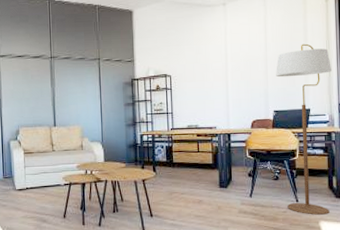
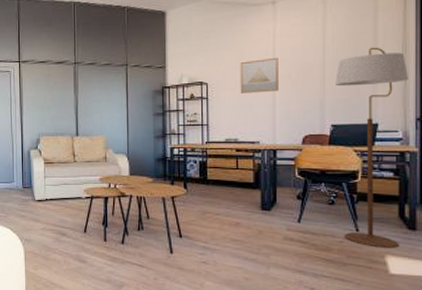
wall art: none [198,52,231,84] -> present [240,57,279,93]

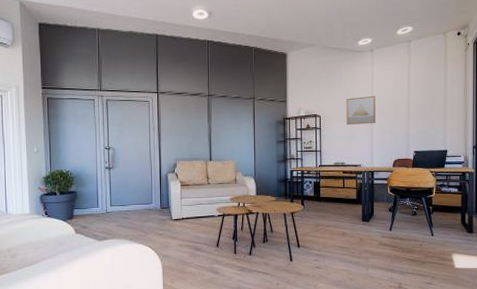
floor lamp: present [335,47,408,248] -> none [417,89,468,248]

